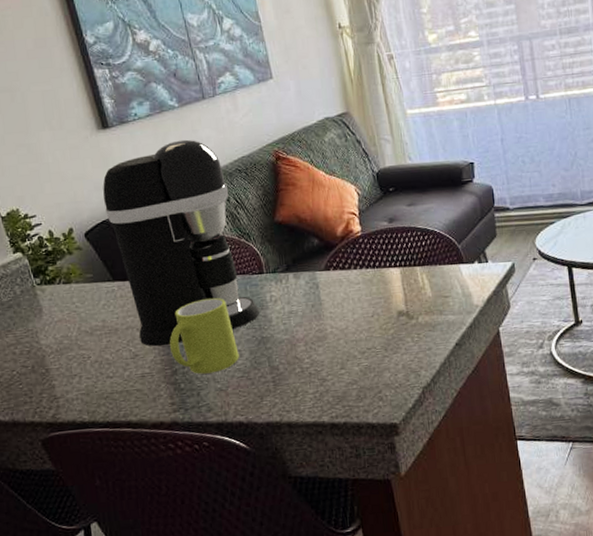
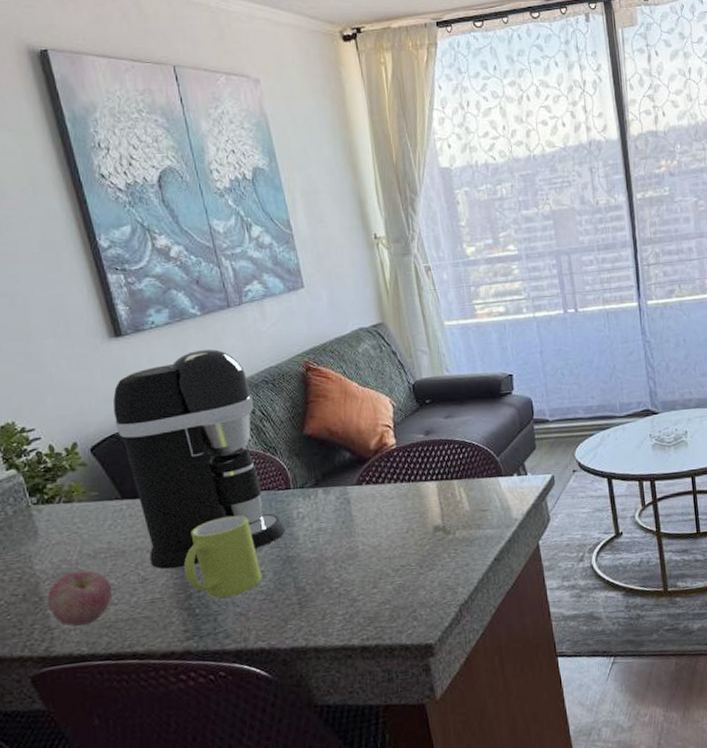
apple: none [52,346,108,396] -> present [46,570,113,627]

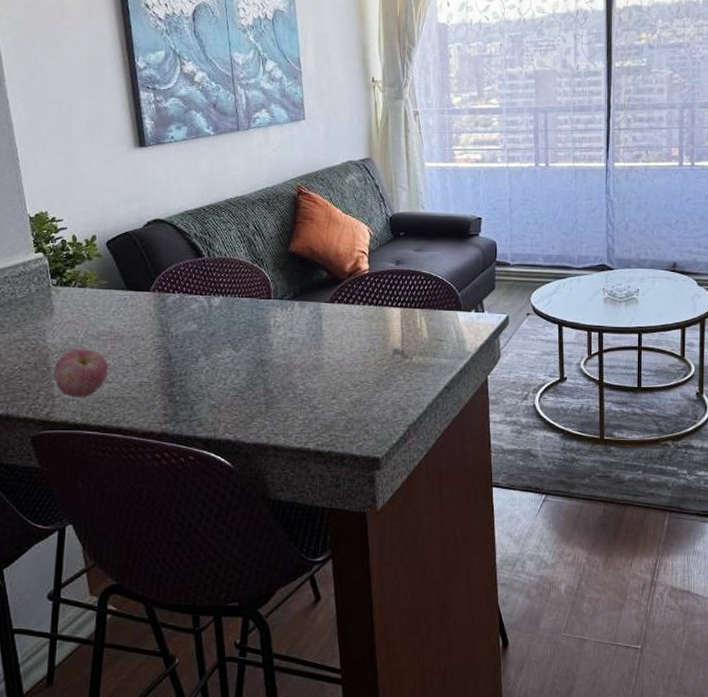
coffee maker: present [113,349,285,569] -> none [130,165,262,358]
mug: present [184,515,262,598] -> none [171,316,237,389]

